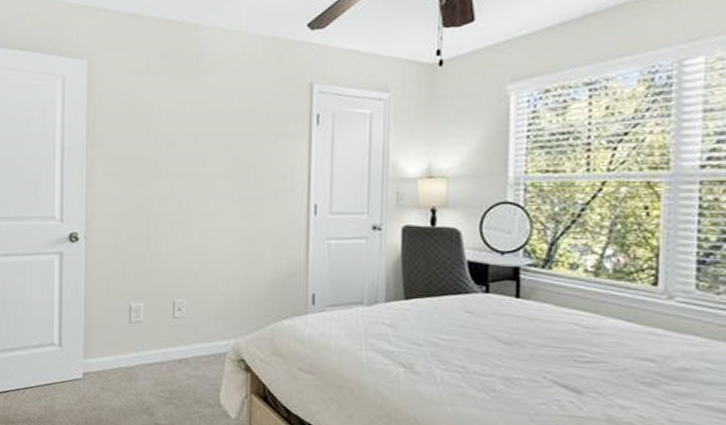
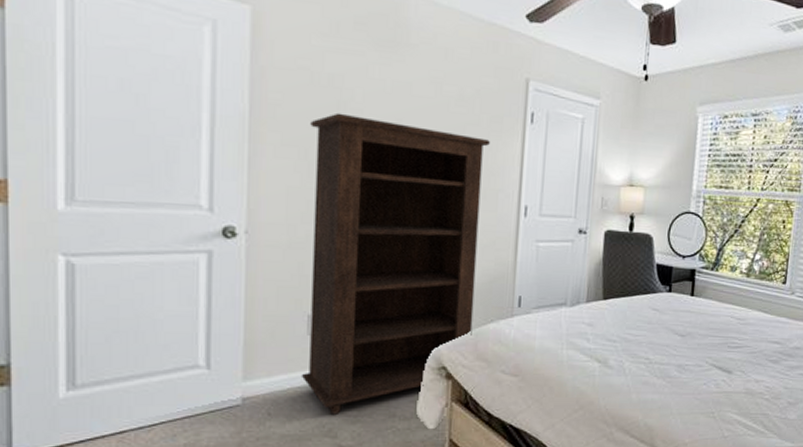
bookshelf: none [125,135,278,395] -> present [301,112,490,414]

